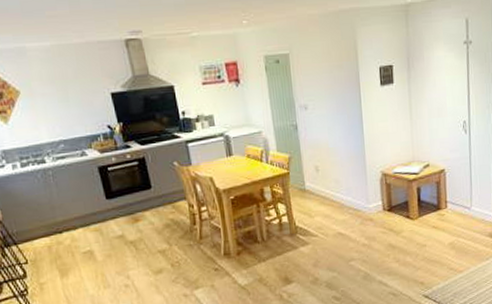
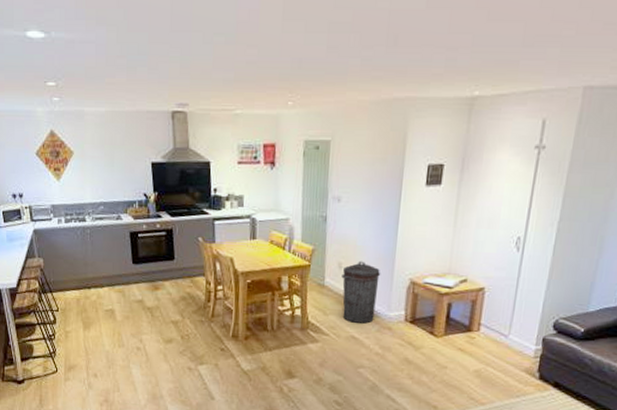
trash can: none [320,161,356,220] -> present [341,261,381,324]

